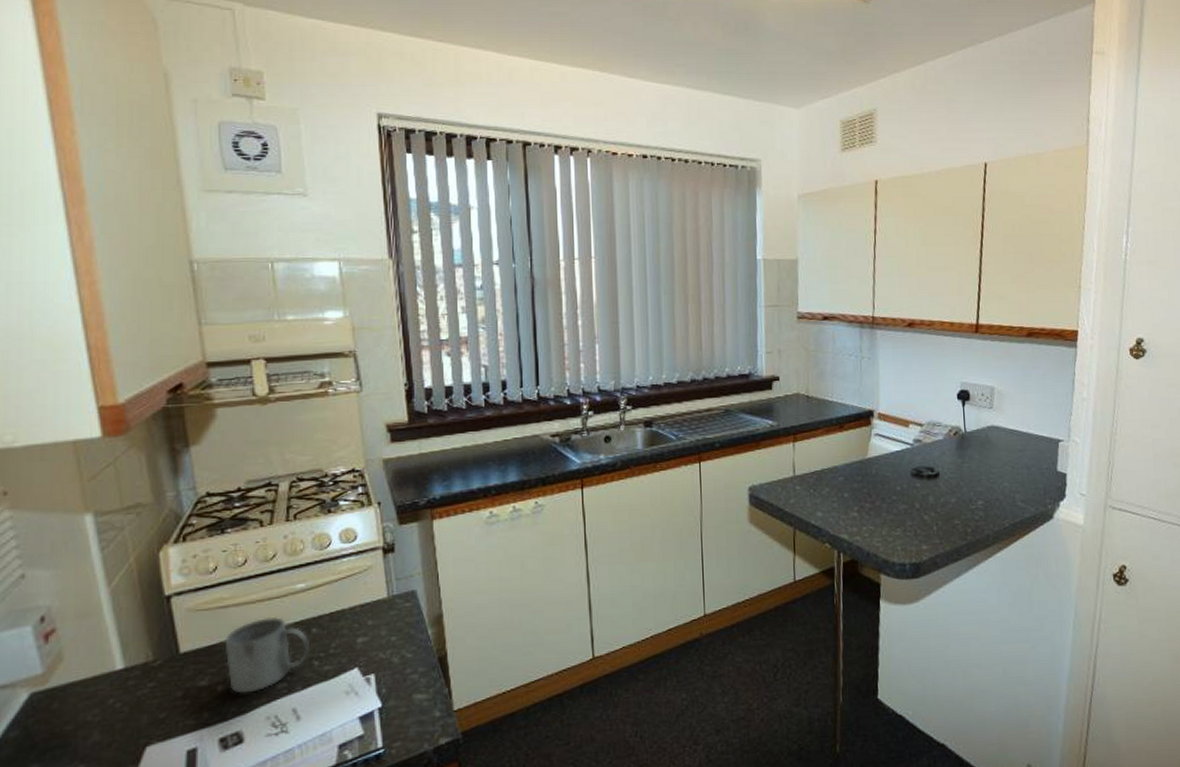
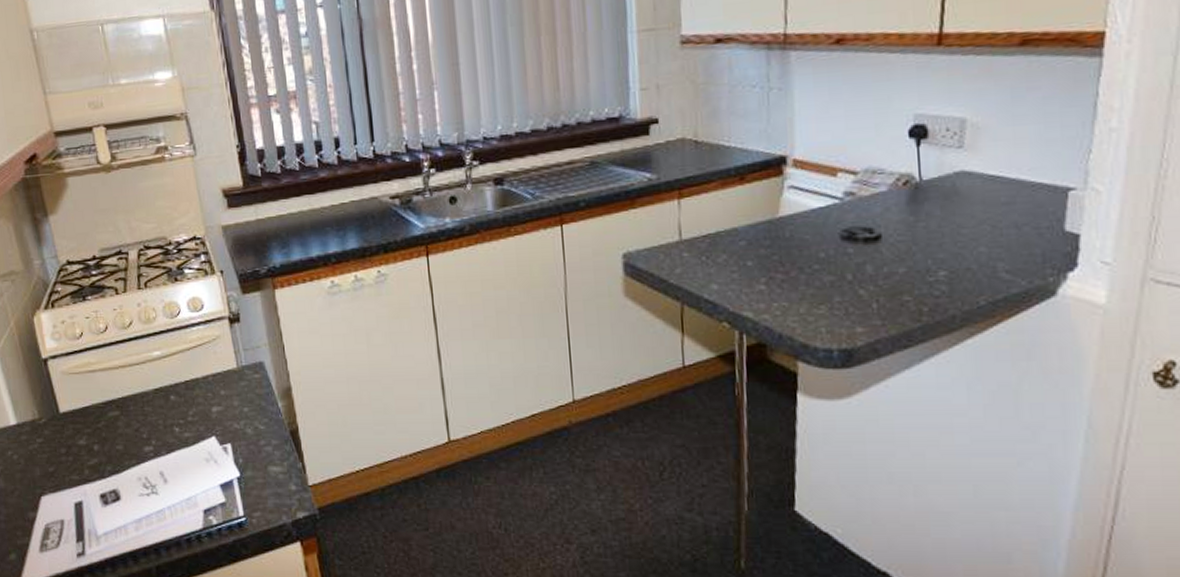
mug: present [224,616,311,694] -> none [95,382,171,454]

